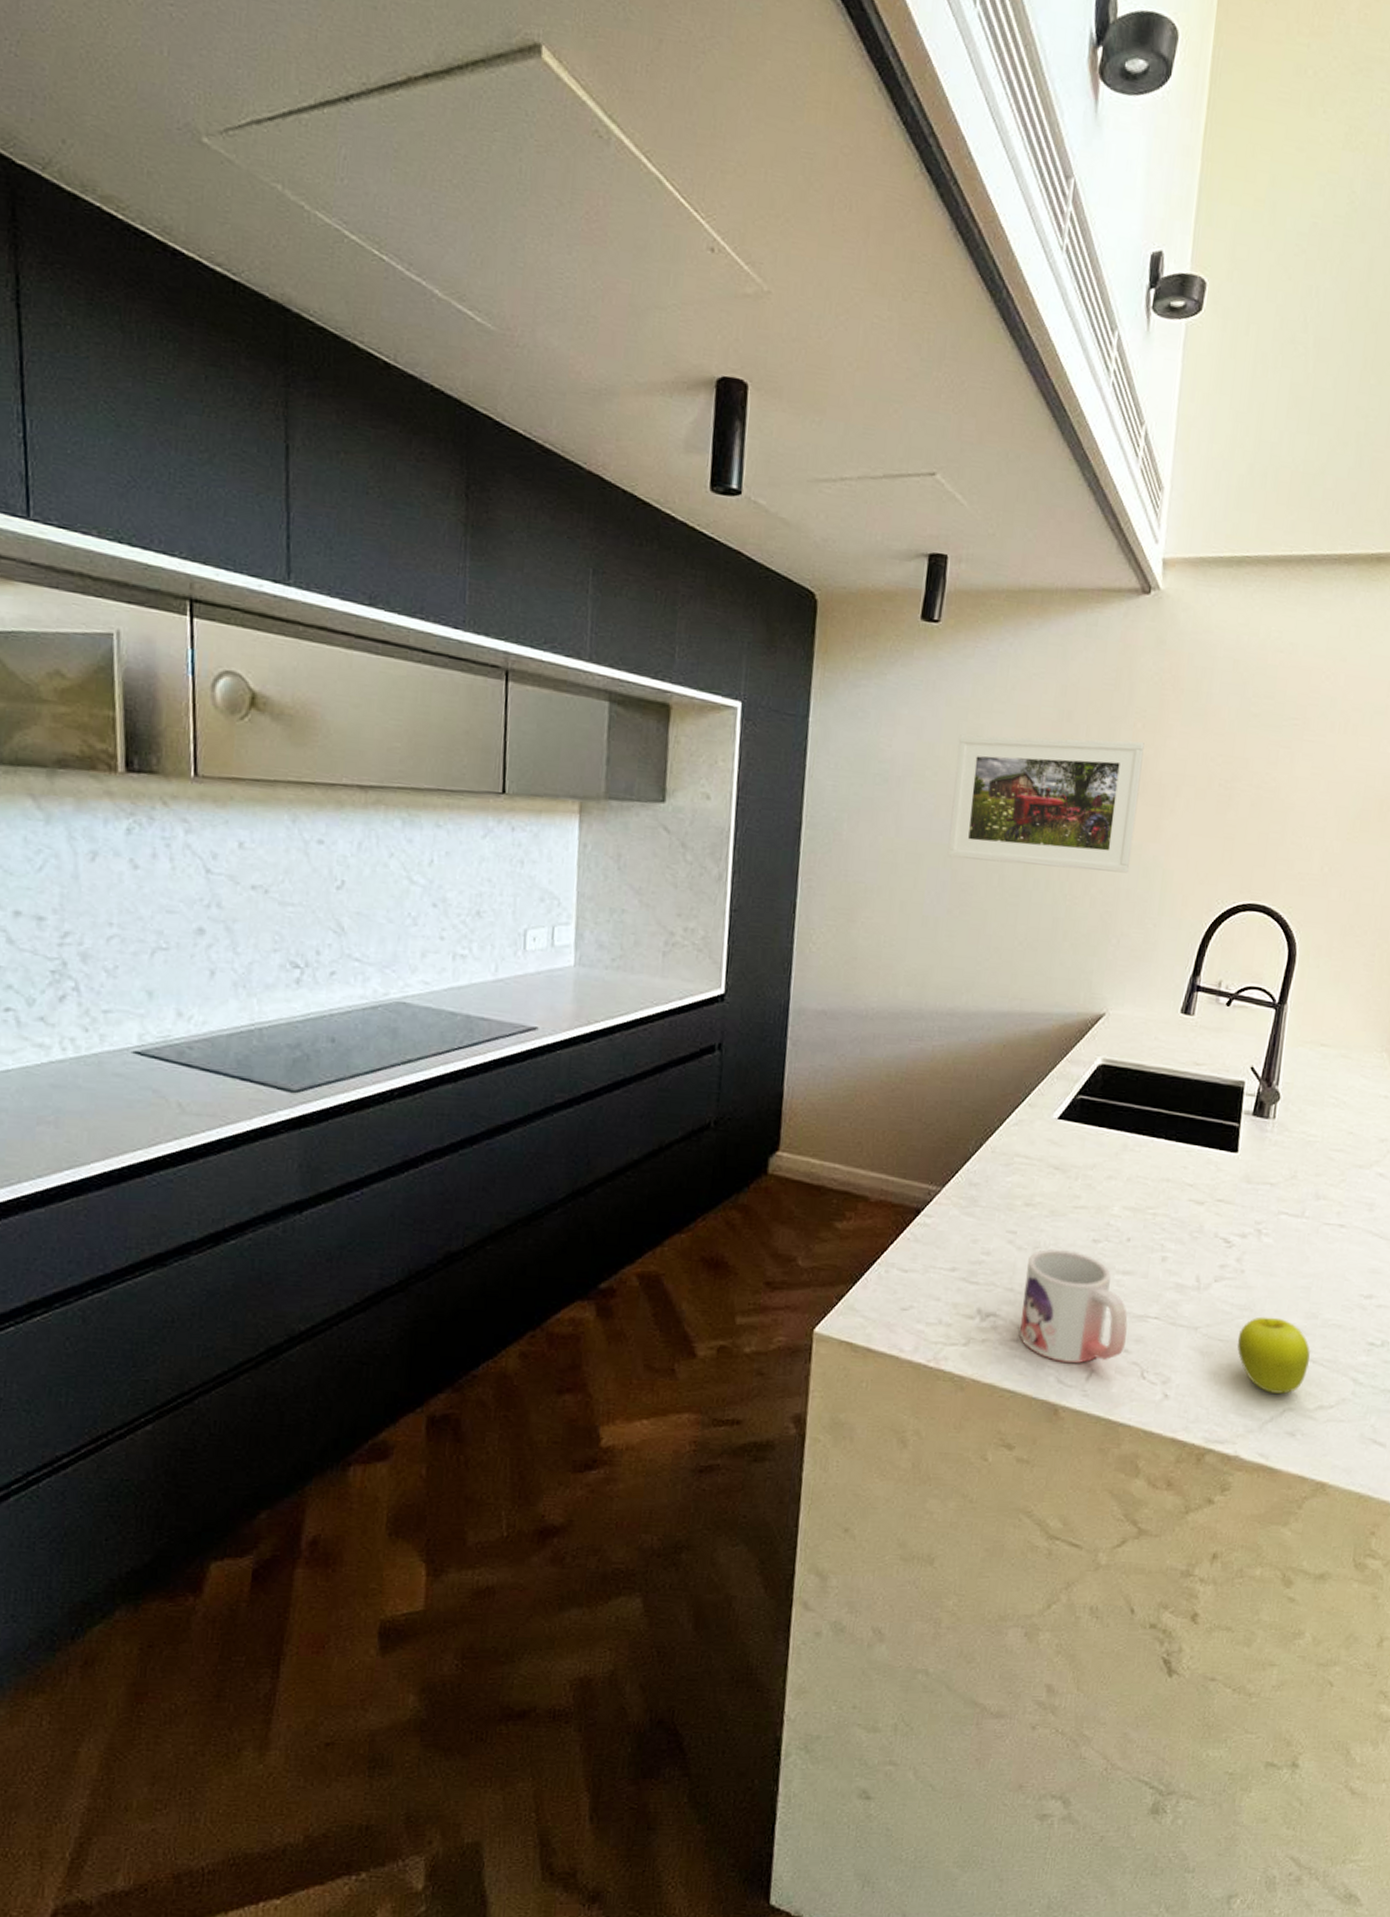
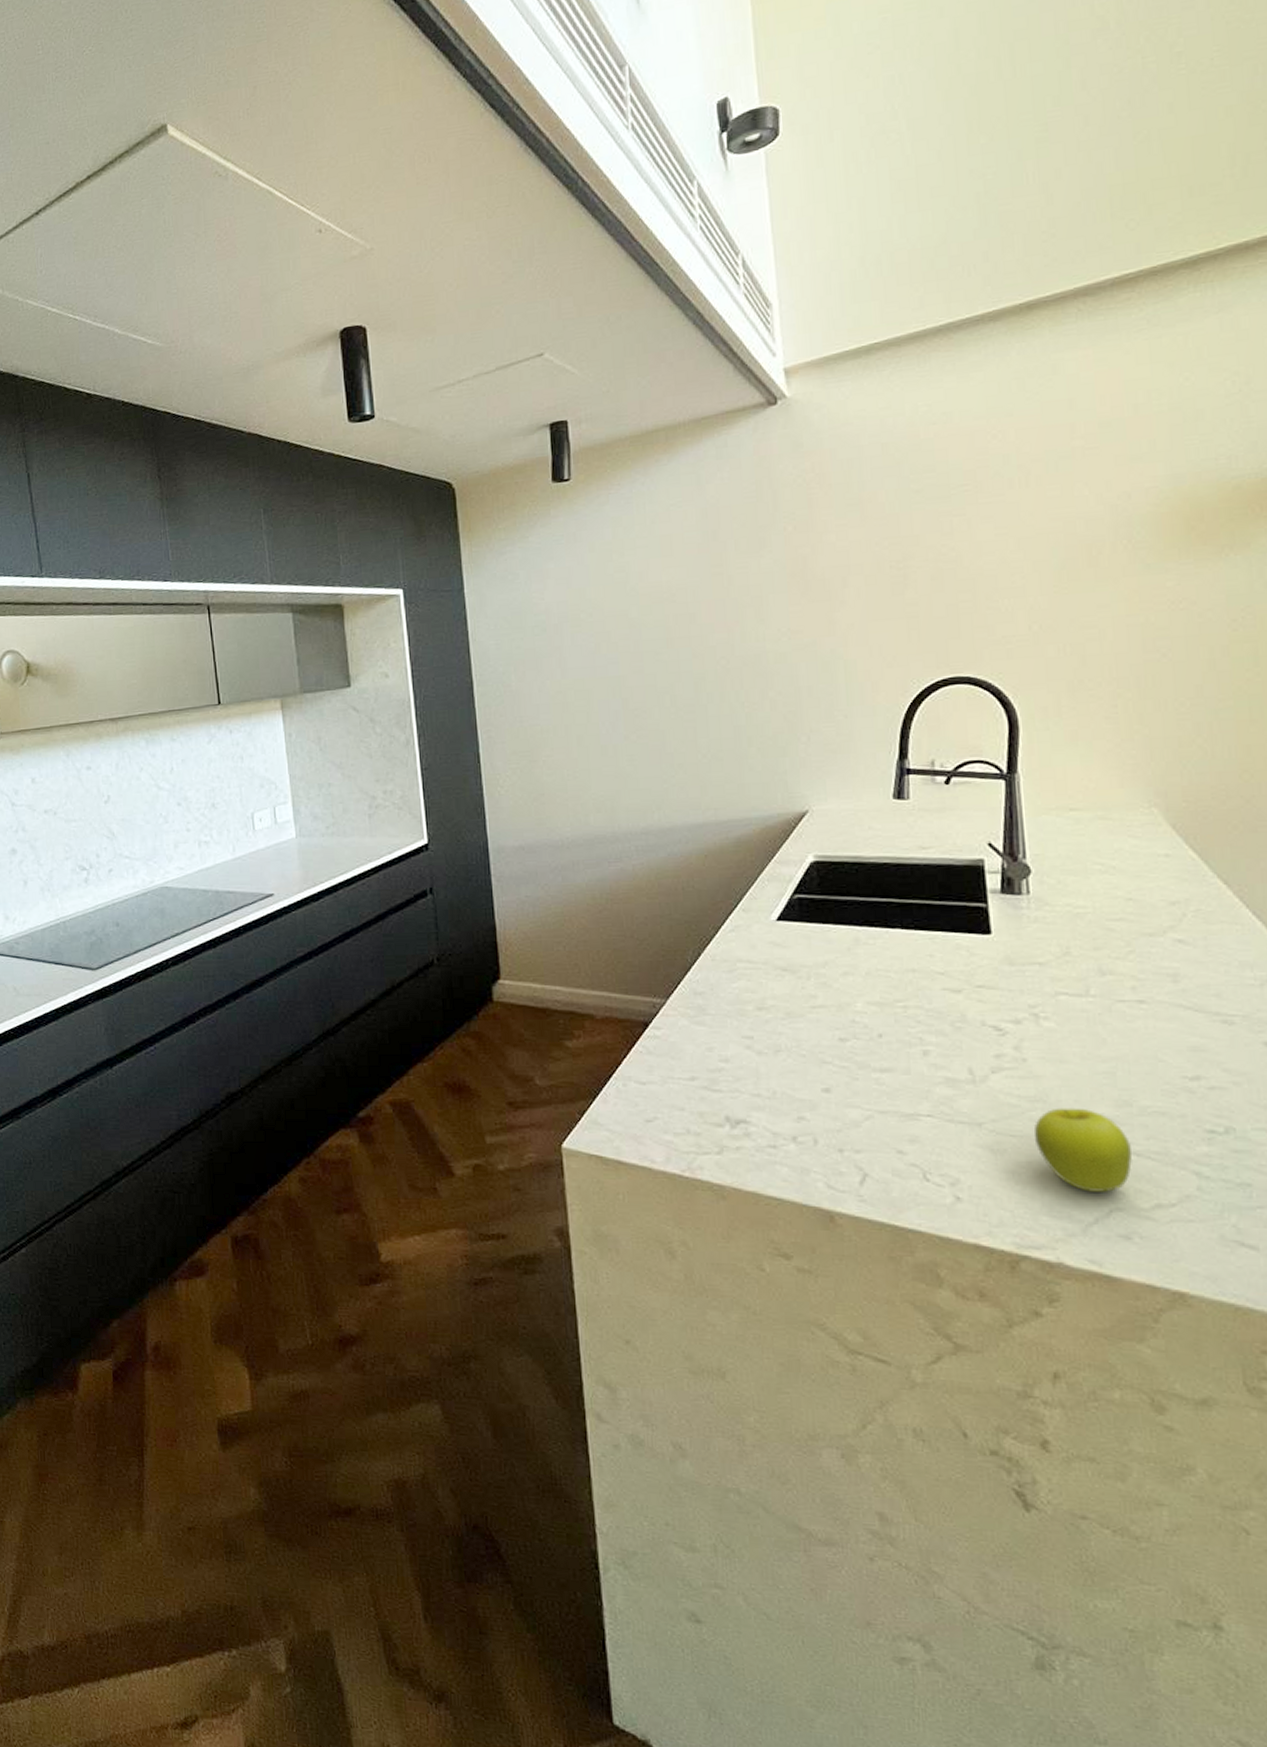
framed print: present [947,735,1144,873] -> none [607,544,807,688]
mug: present [1019,1249,1128,1363] -> none [771,1052,898,1167]

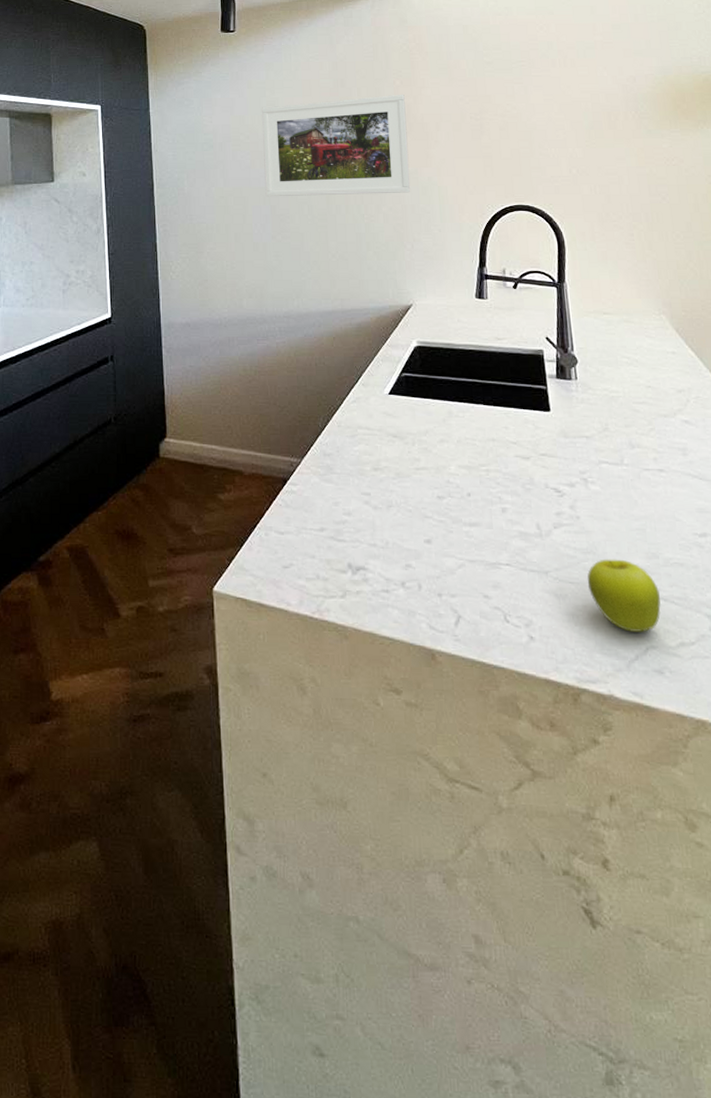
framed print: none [607,544,807,688] -> present [261,95,411,197]

